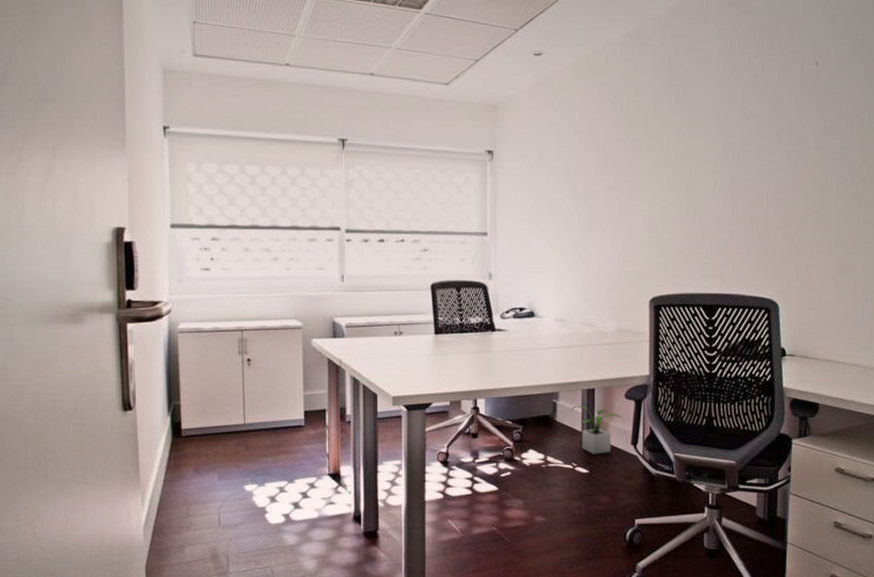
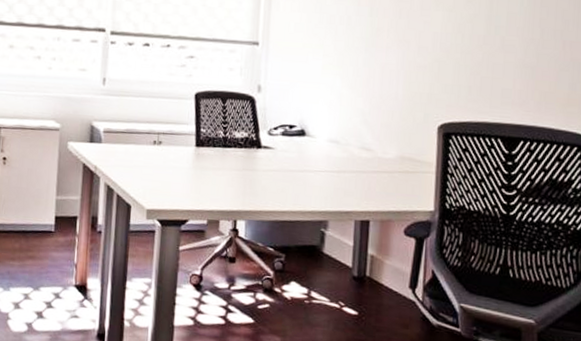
potted plant: present [571,405,622,454] -> none [341,237,400,295]

